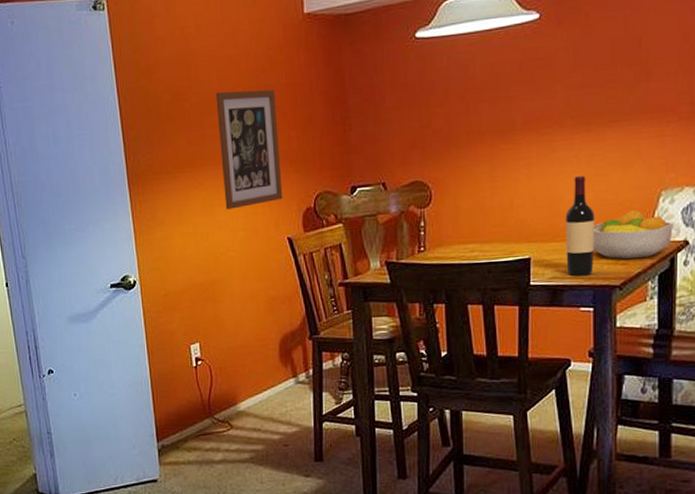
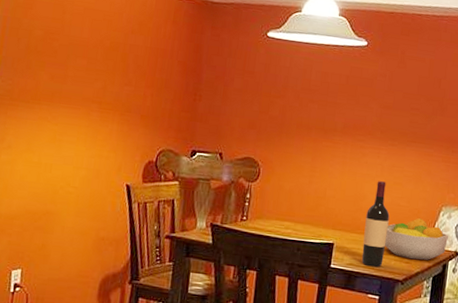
wall art: present [215,89,283,210] -> none [73,40,139,149]

